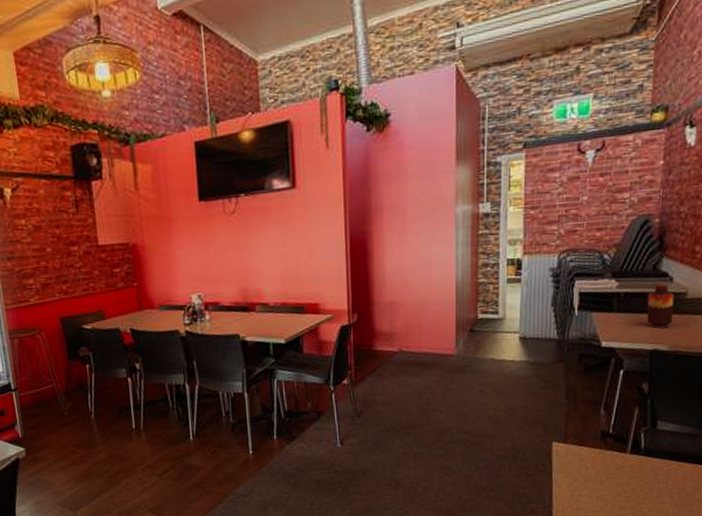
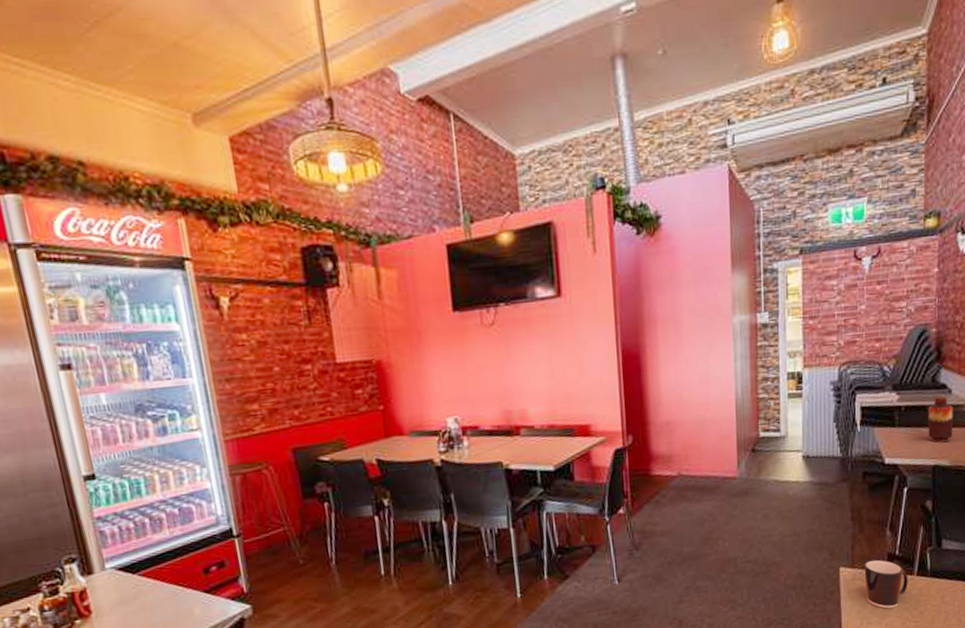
mug: none [577,436,621,483] -> present [864,559,908,609]

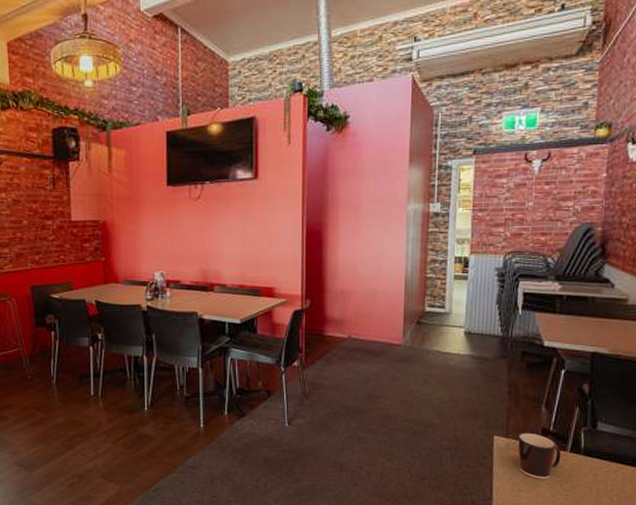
vase: present [928,395,953,443] -> none [588,289,615,332]

